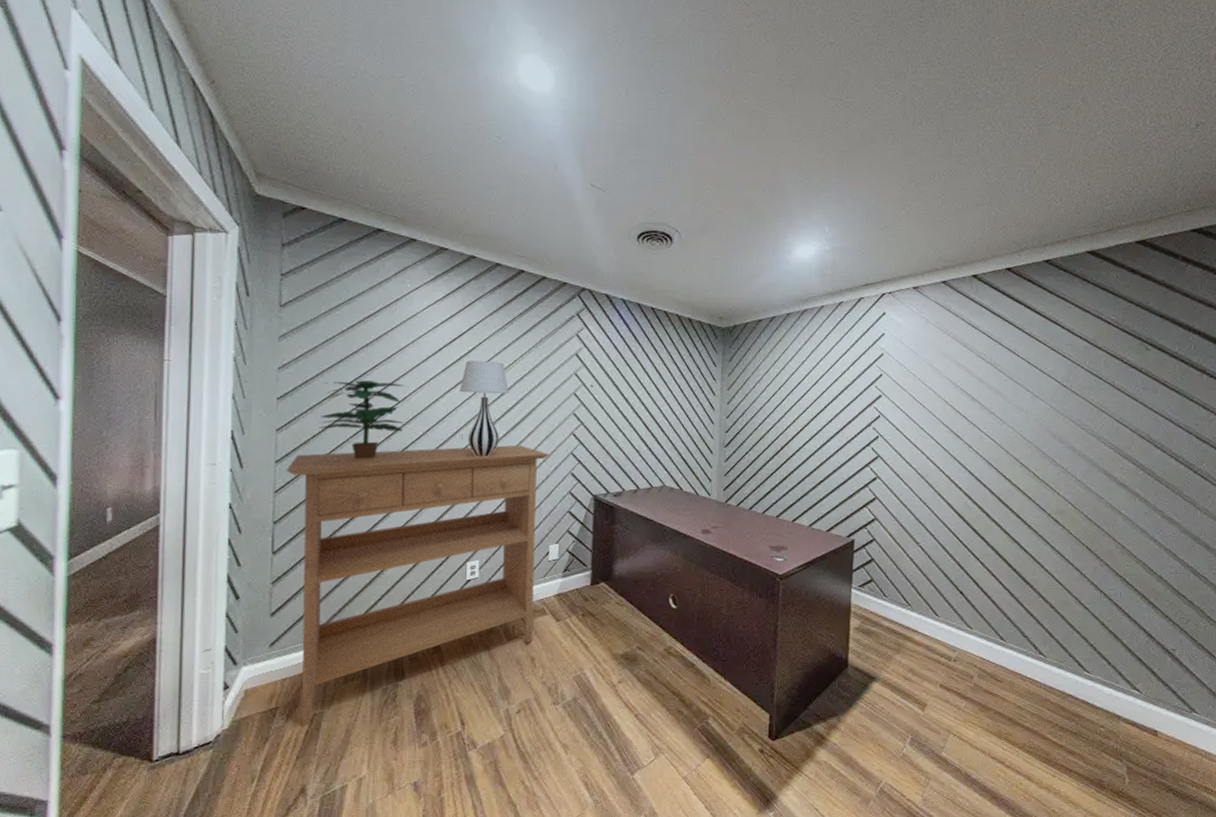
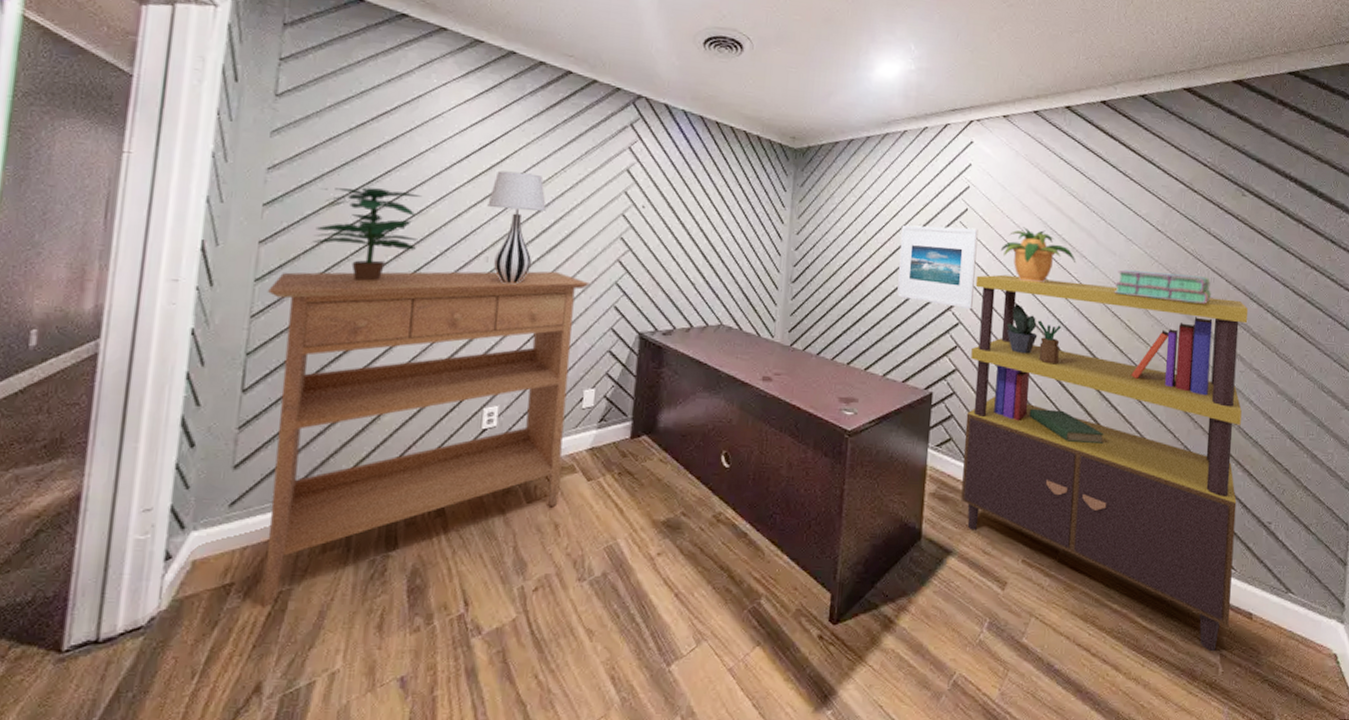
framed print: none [819,391,893,465] -> present [897,225,978,310]
bookcase: none [883,432,1153,765] -> present [961,274,1249,652]
potted plant: none [913,388,985,439] -> present [1000,227,1077,284]
stack of books: none [1021,423,1116,452] -> present [1114,270,1211,304]

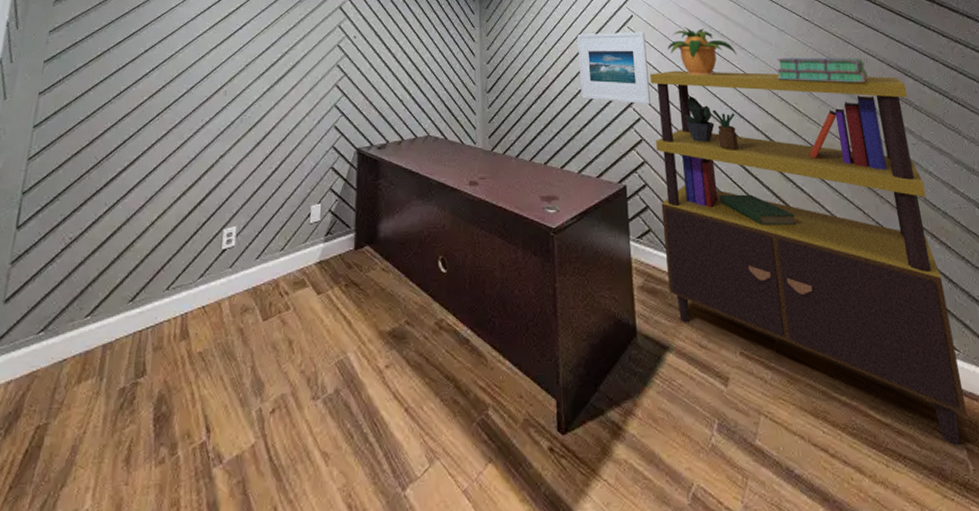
console table: present [262,271,590,607] -> none [20,99,312,444]
potted plant: present [312,187,423,281] -> none [82,40,173,120]
table lamp: present [487,170,547,283] -> none [225,17,275,112]

